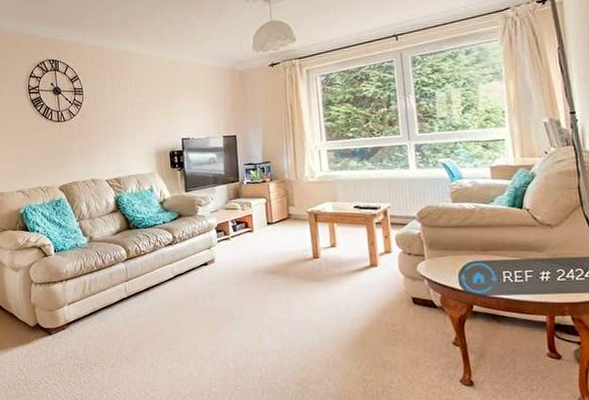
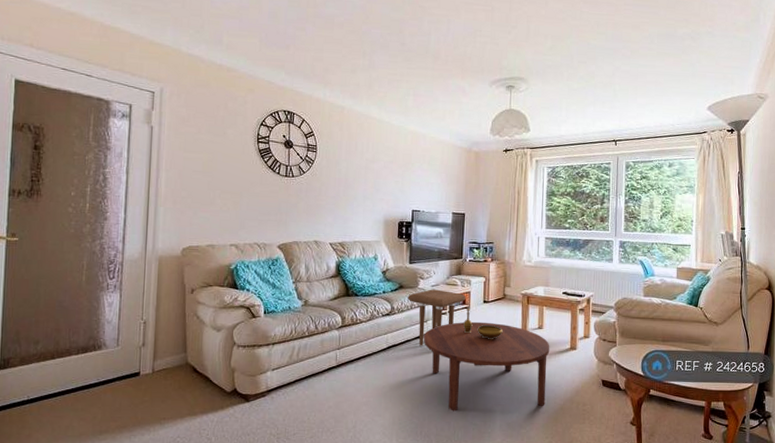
side table: none [188,215,248,275] -> present [408,289,466,347]
coffee table: none [208,244,349,337] -> present [423,321,550,411]
decorative bowl: none [249,231,292,263] -> present [463,308,503,340]

